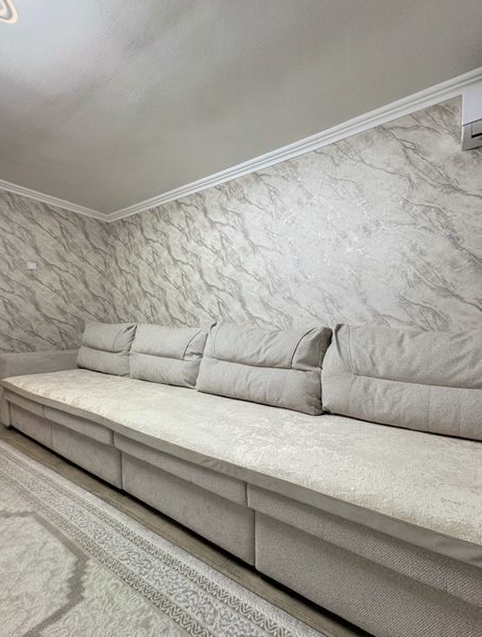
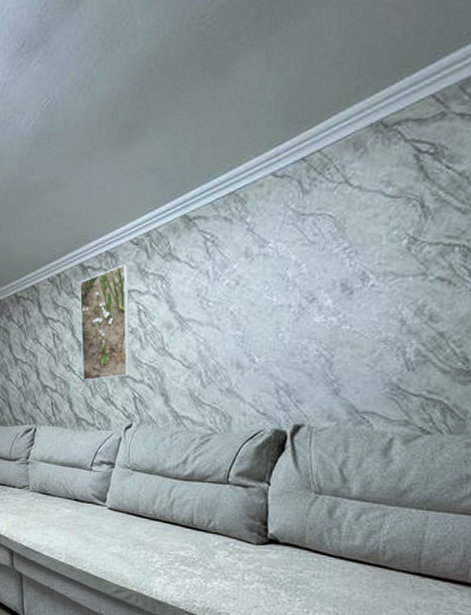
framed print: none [174,203,215,289] -> present [79,264,130,381]

